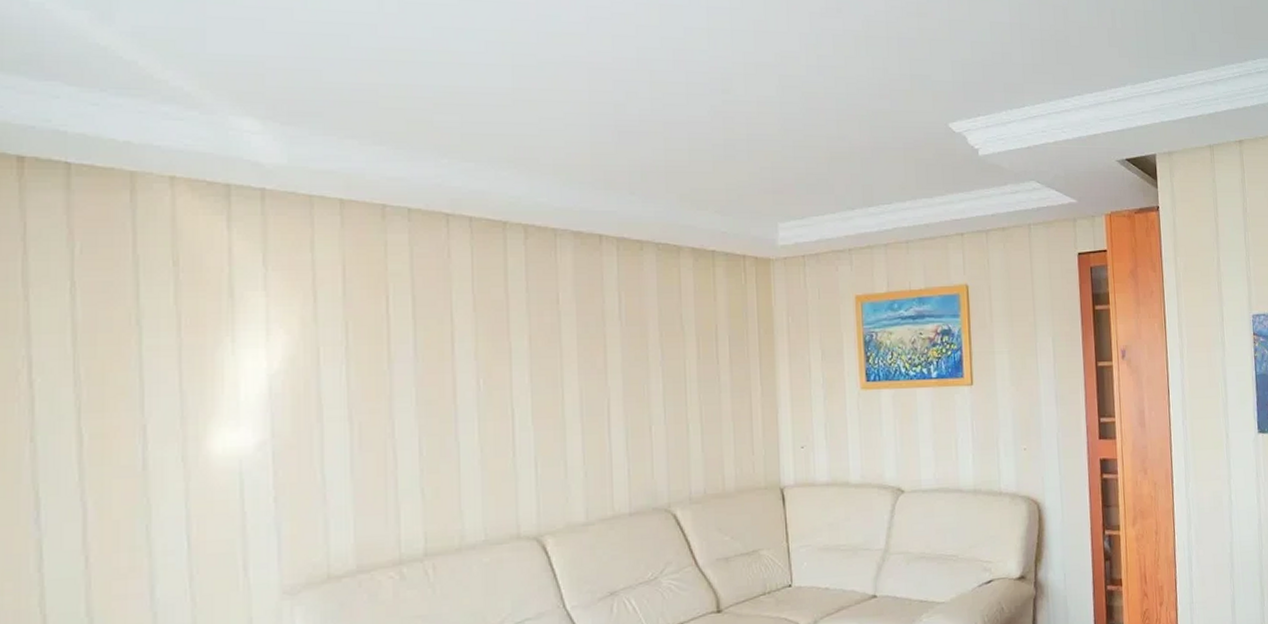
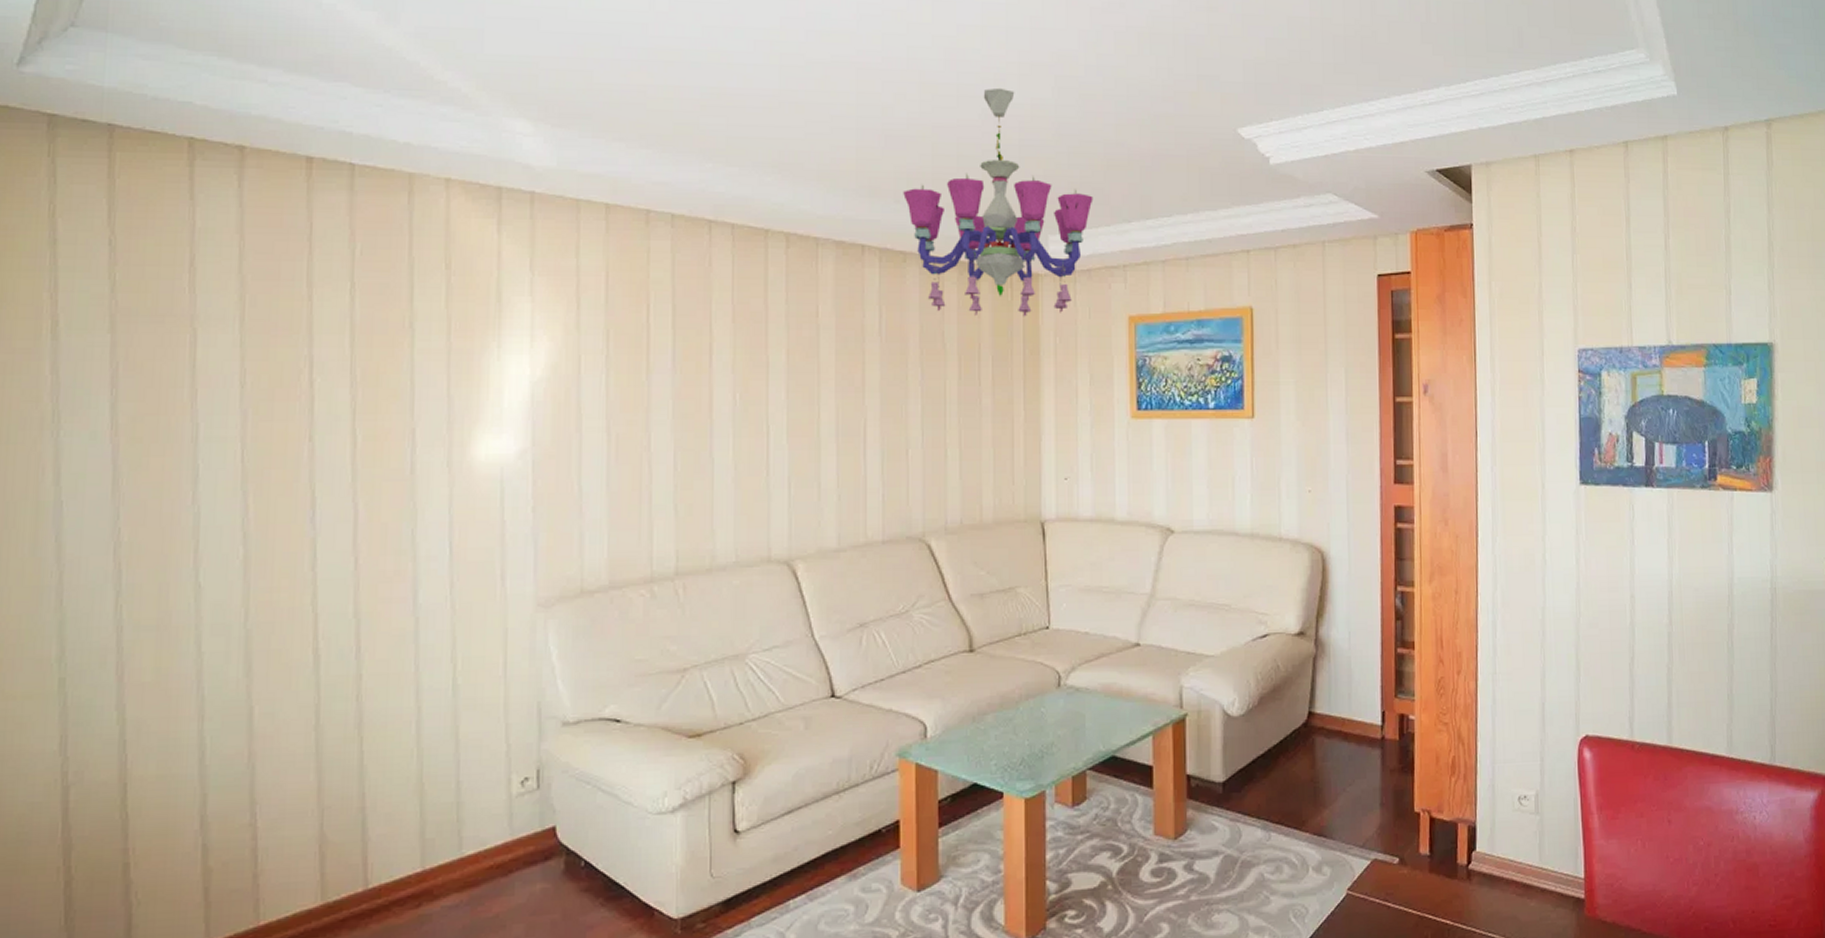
chandelier: none [638,86,819,299] -> present [903,87,1093,317]

